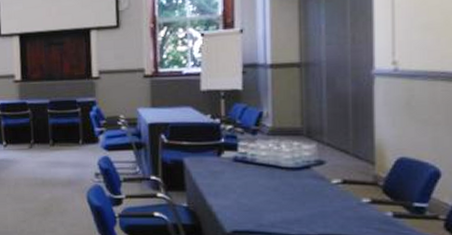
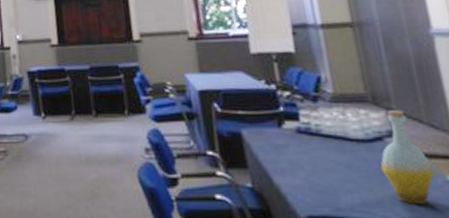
bottle: none [304,142,350,222] -> present [380,110,435,204]

